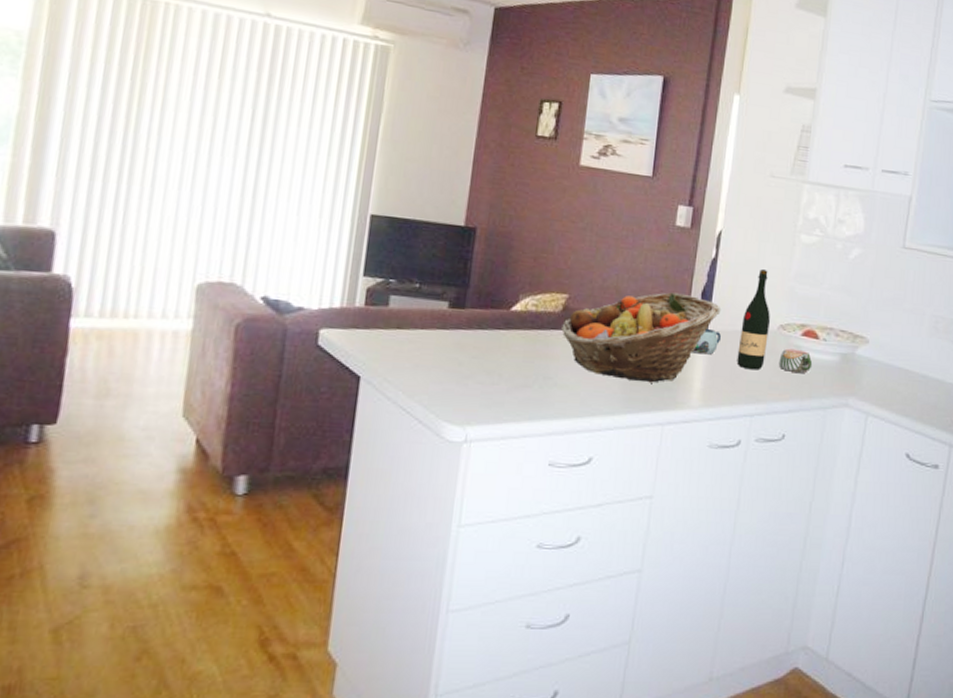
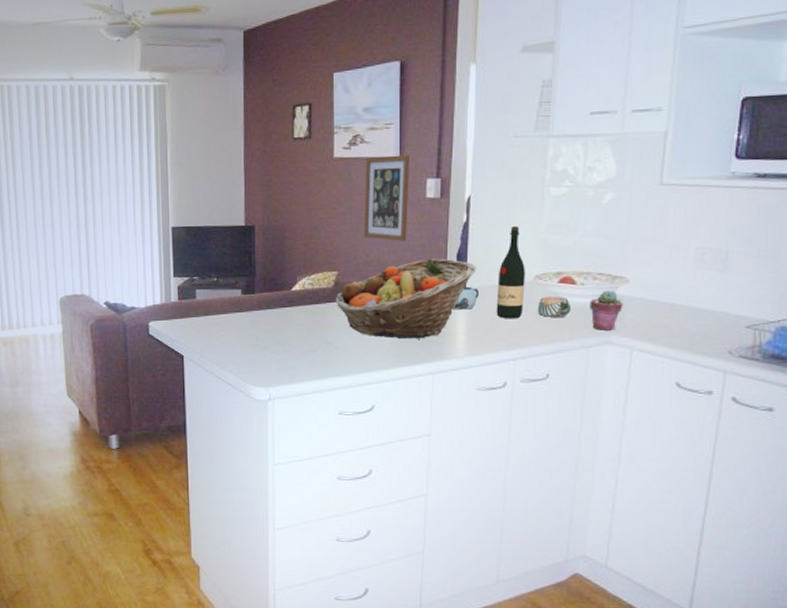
wall art: none [602,172,662,271] -> present [363,155,409,242]
potted succulent: none [830,349,862,392] -> present [590,290,623,330]

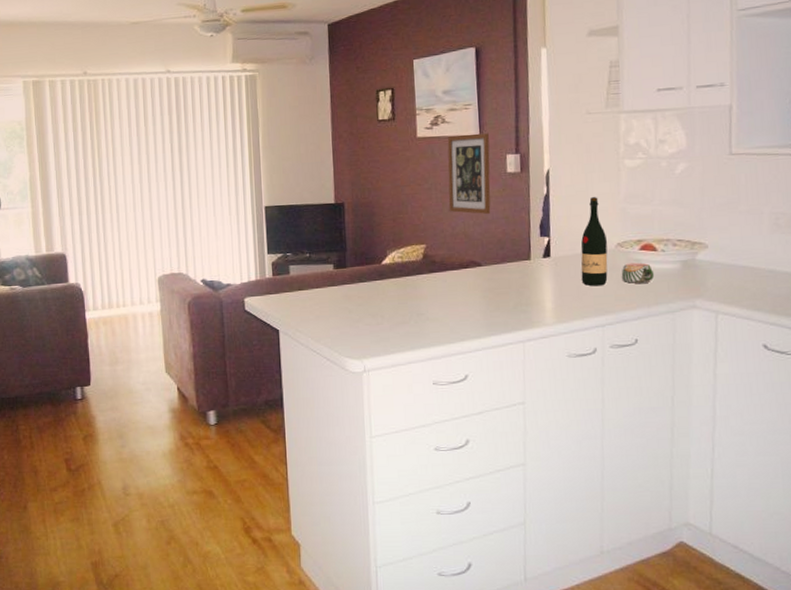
fruit basket: present [335,258,477,339] -> none [425,229,560,308]
mug: present [454,286,479,310] -> none [540,255,563,279]
potted succulent: present [590,290,623,330] -> none [671,256,705,295]

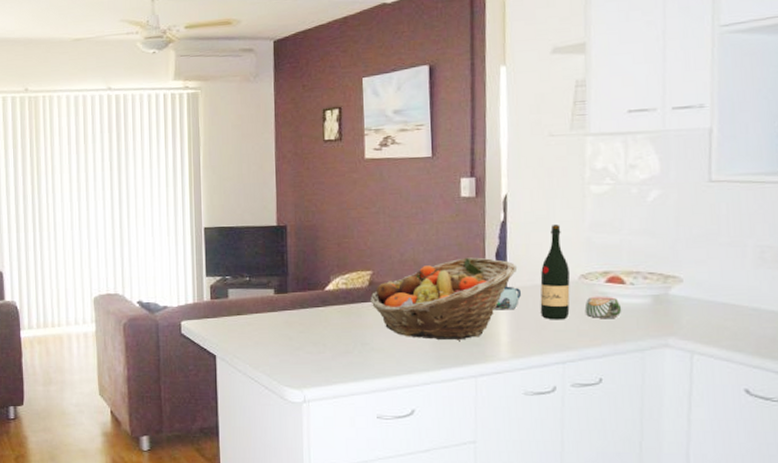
fruit basket: none [425,229,560,308] -> present [370,257,518,341]
wall art: present [447,133,491,215] -> none [397,155,443,241]
mug: none [540,255,563,279] -> present [495,286,521,310]

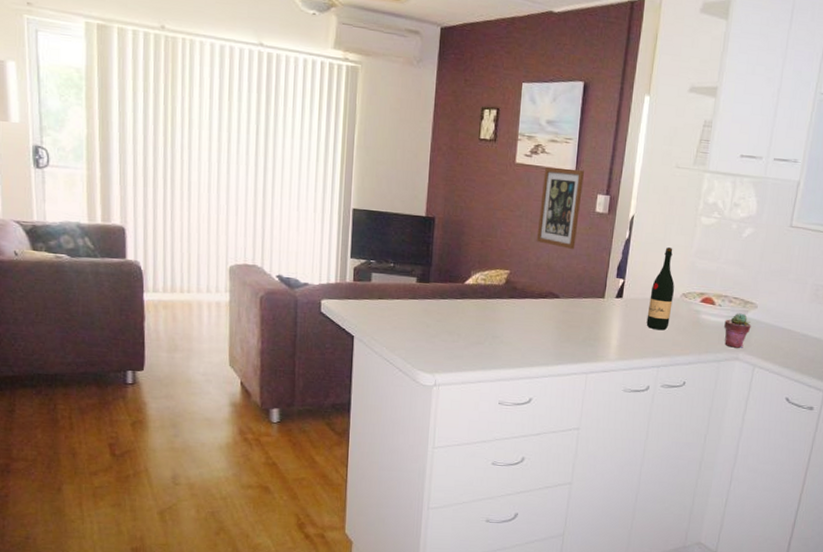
fruit basket: present [370,257,518,341] -> none [505,267,634,341]
wall art: none [397,155,443,241] -> present [536,167,584,250]
mug: present [495,286,521,310] -> none [611,296,633,318]
mug: present [584,296,622,318] -> none [681,312,709,333]
potted succulent: none [641,290,679,332] -> present [724,313,751,348]

